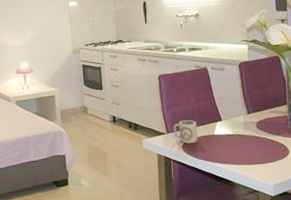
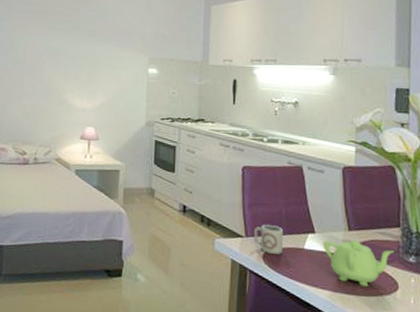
teapot: none [228,121,284,157] -> present [323,240,395,288]

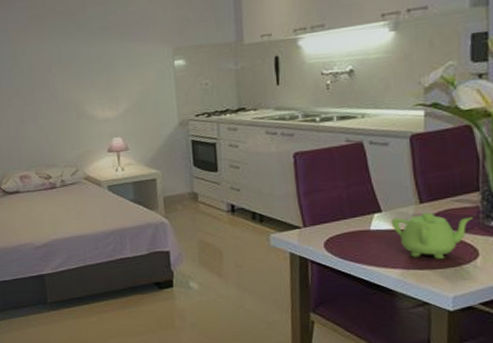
cup: present [253,225,284,255] -> none [312,211,346,241]

